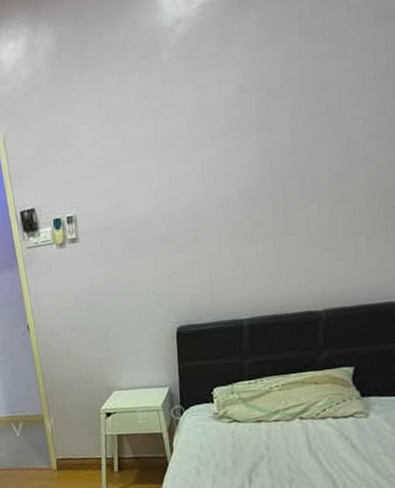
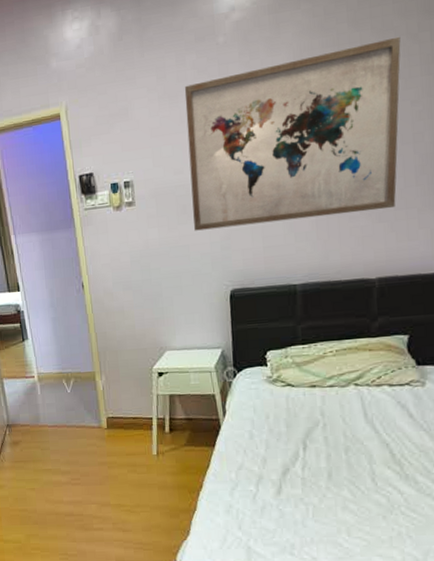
wall art: none [127,47,355,267] -> present [184,36,401,231]

